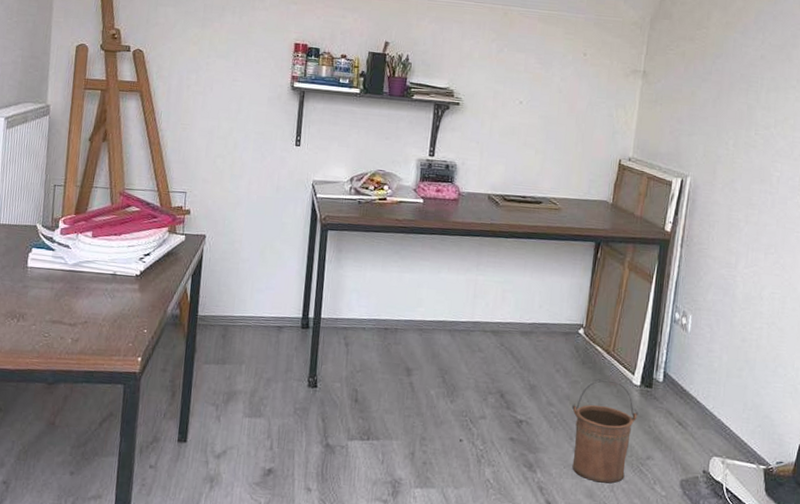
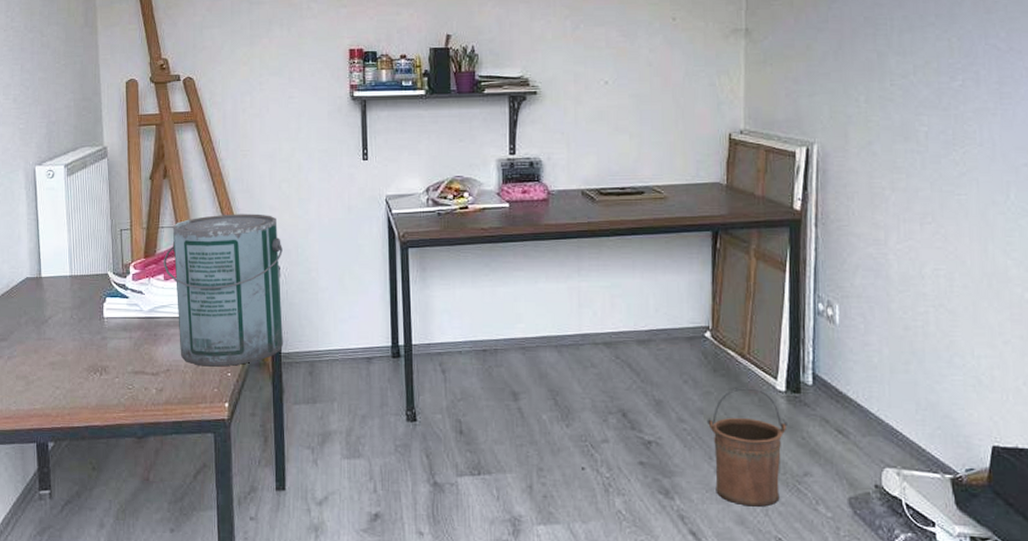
paint can: none [92,181,211,324] -> present [163,214,284,367]

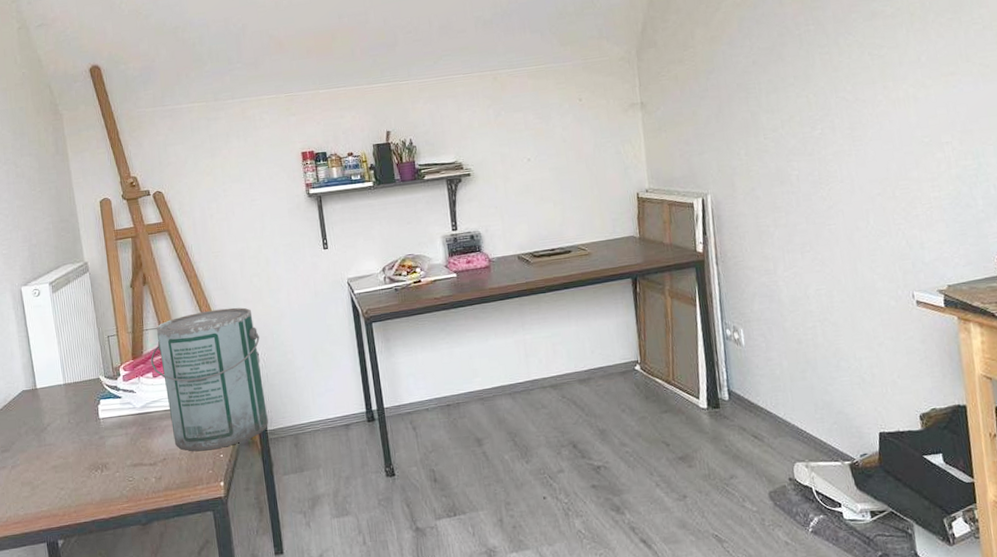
bucket: present [706,386,788,507] -> none [644,408,713,511]

